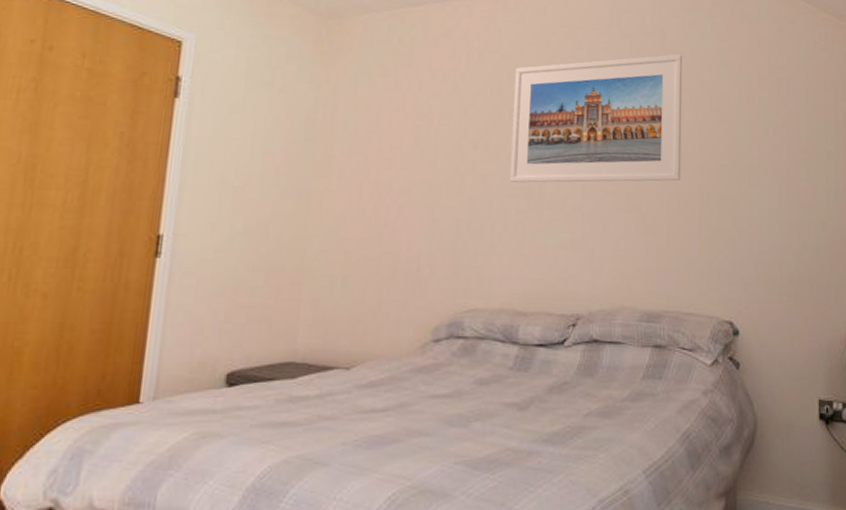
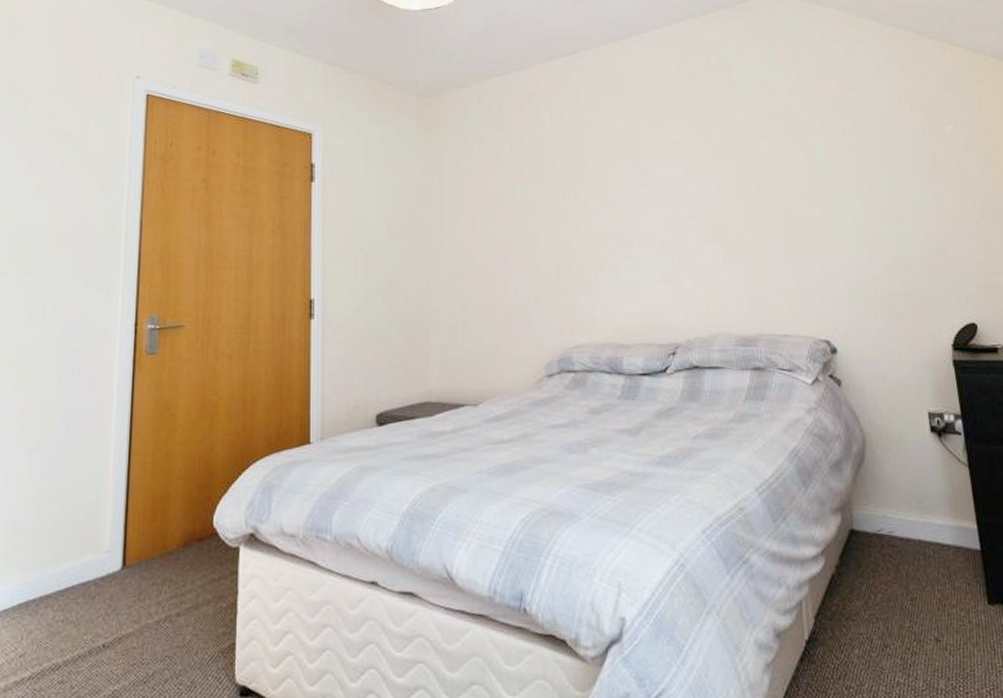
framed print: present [509,54,683,183] -> none [594,88,762,225]

